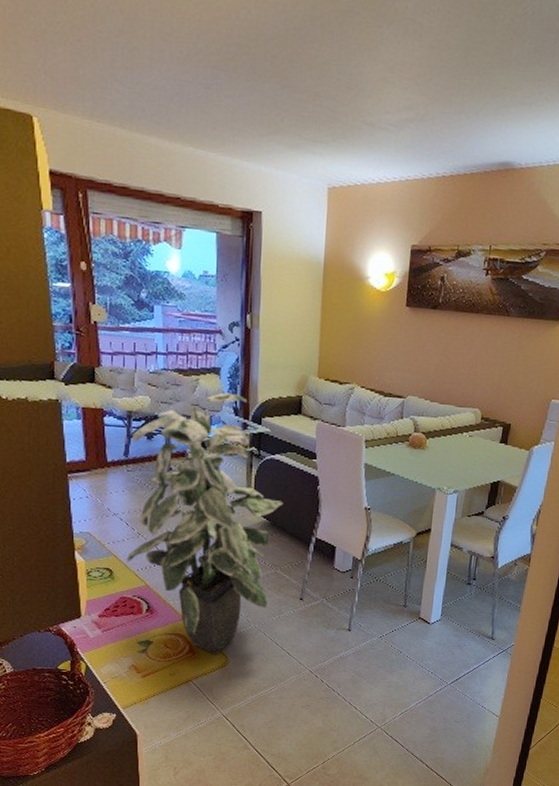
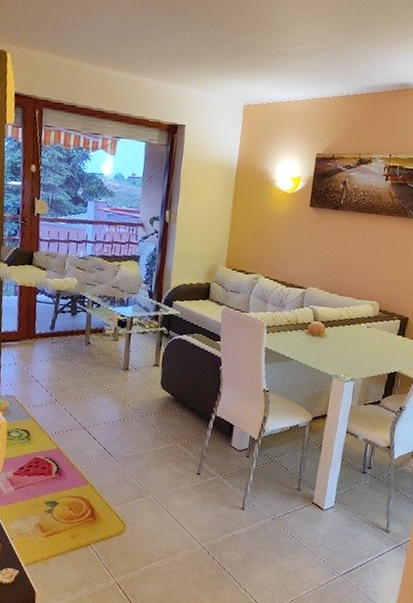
indoor plant: present [126,392,284,655] -> none [42,277,188,522]

